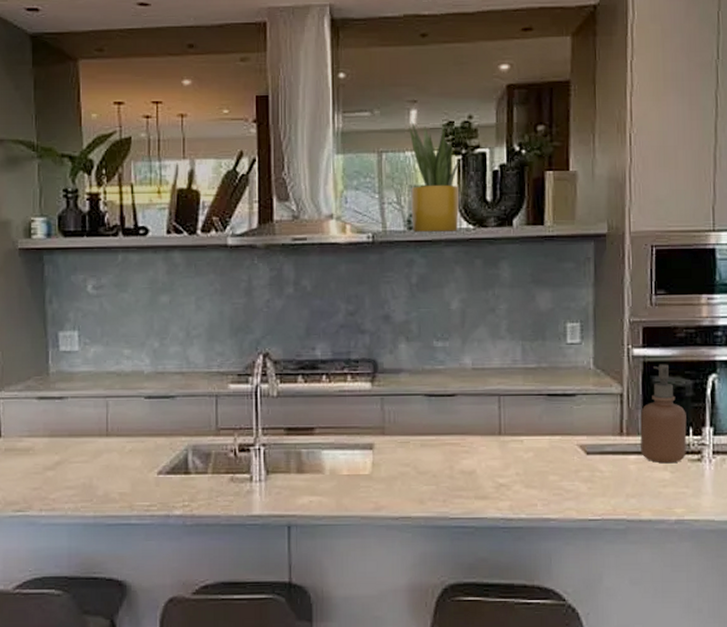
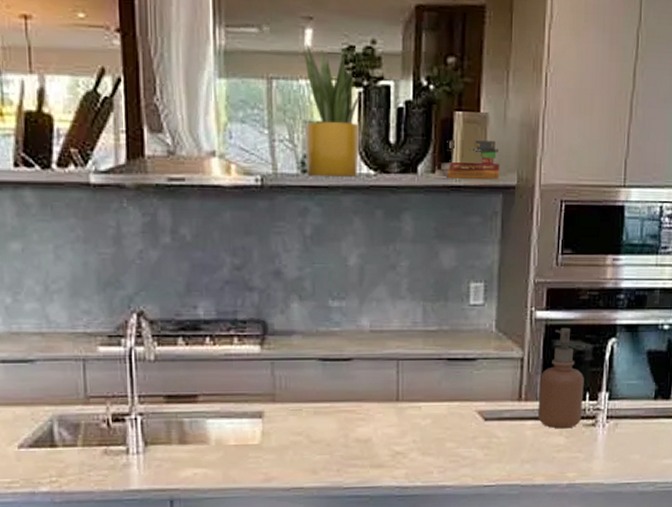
books: none [529,194,591,231] -> present [434,140,500,180]

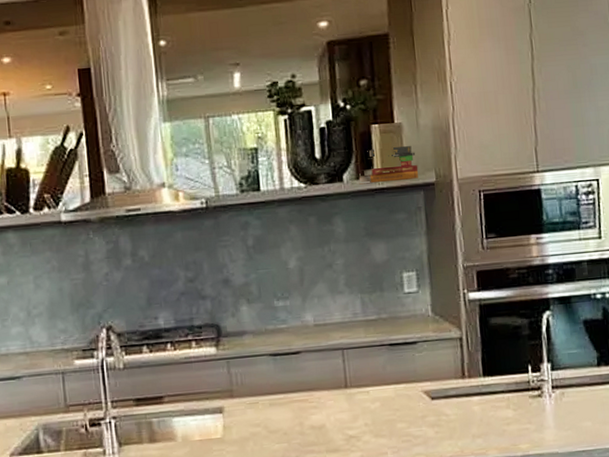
planter: present [303,42,363,178] -> none [233,80,290,195]
soap dispenser: present [538,327,584,429] -> none [480,305,527,402]

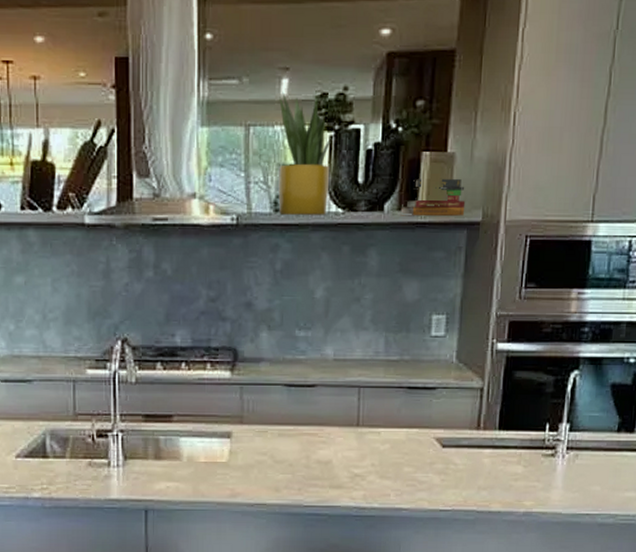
planter: none [233,80,290,195] -> present [278,90,334,216]

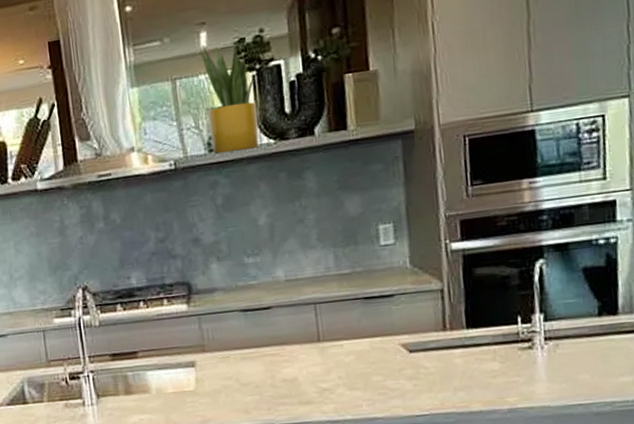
books: present [400,178,466,217] -> none [331,92,397,137]

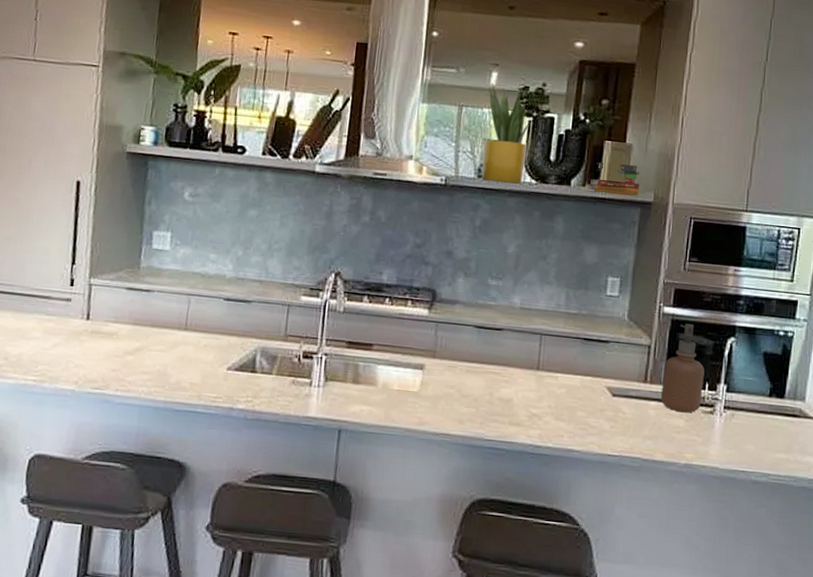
books: none [331,92,397,137] -> present [584,162,640,196]
soap dispenser: none [463,254,516,355] -> present [661,323,705,413]

